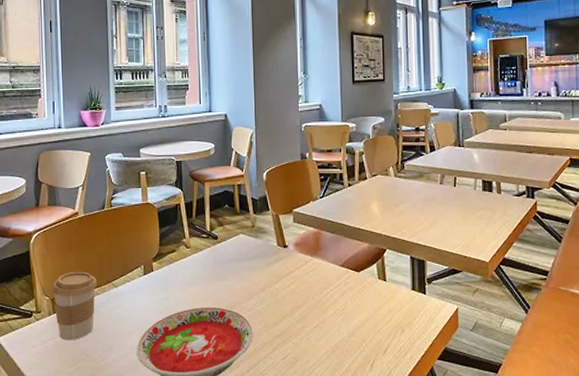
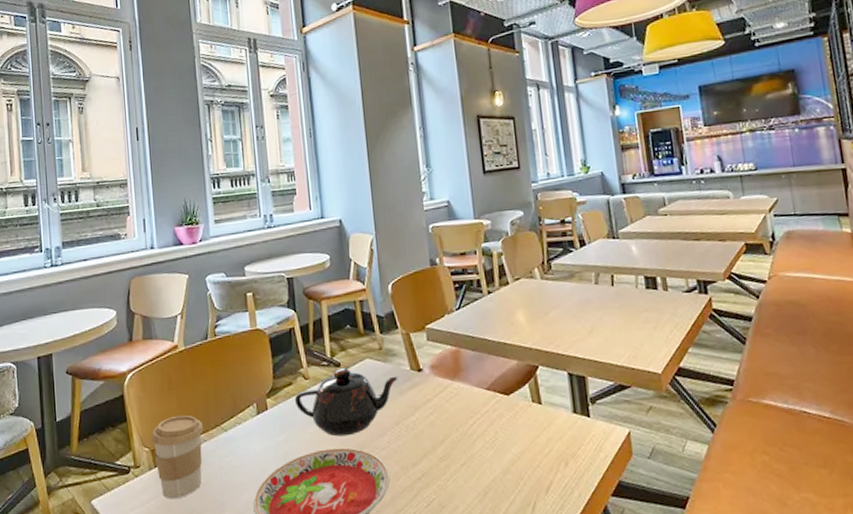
teapot: none [176,240,267,297] -> present [294,367,399,437]

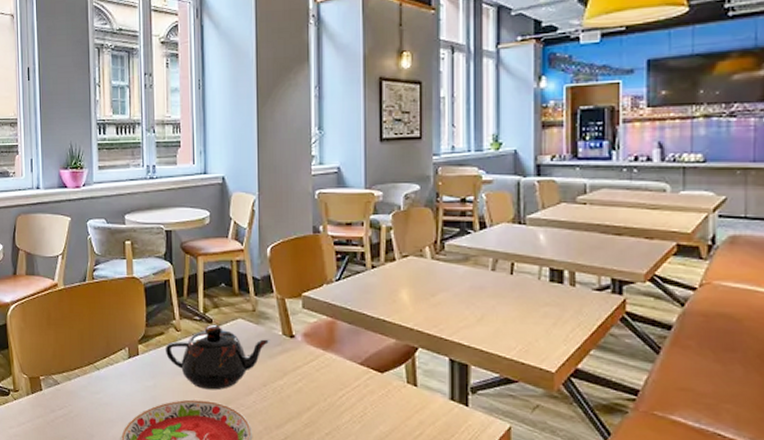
coffee cup: present [151,415,203,499] -> none [30,349,77,425]

